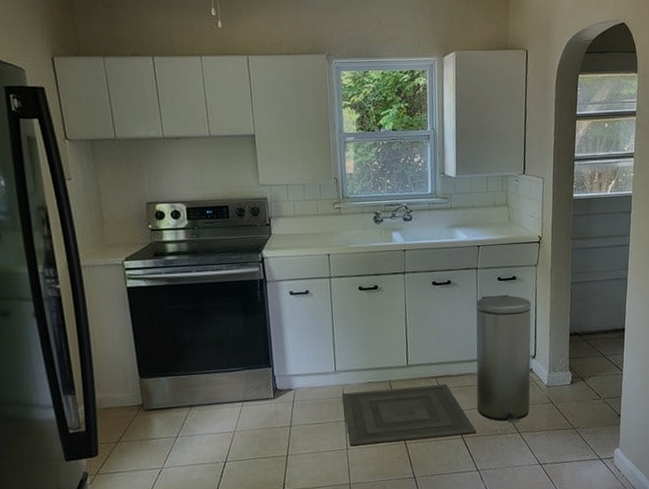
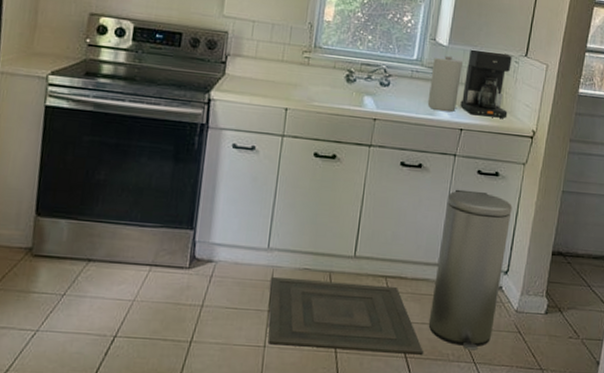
paper towel holder: none [445,185,472,234] -> present [427,55,463,112]
coffee maker: none [474,173,516,232] -> present [460,48,512,119]

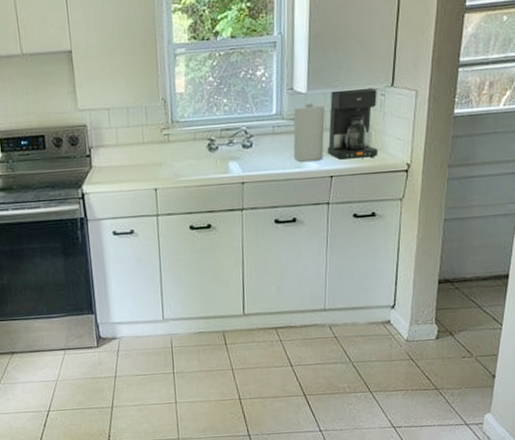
bath mat: present [267,276,423,355] -> none [170,336,320,401]
pedal bin: present [428,189,512,351] -> none [322,234,393,382]

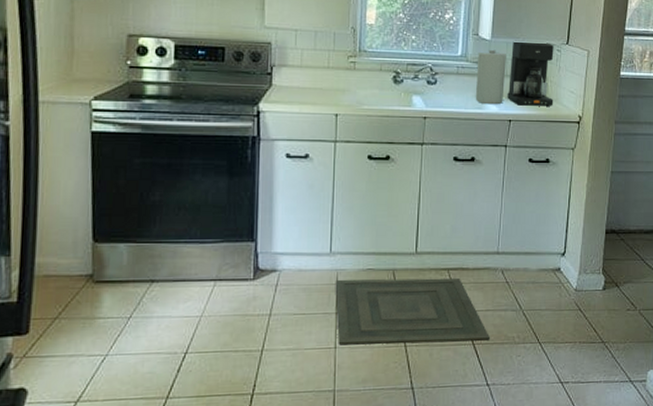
bath mat: none [170,336,320,401] -> present [335,278,490,345]

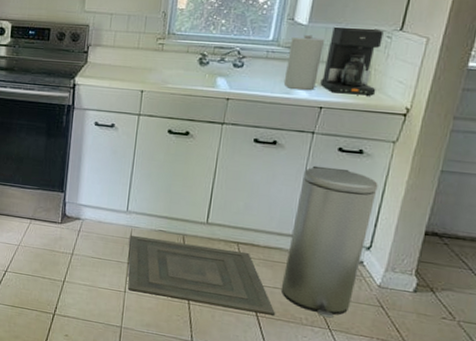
pedal bin: none [492,179,565,331] -> present [281,165,378,319]

